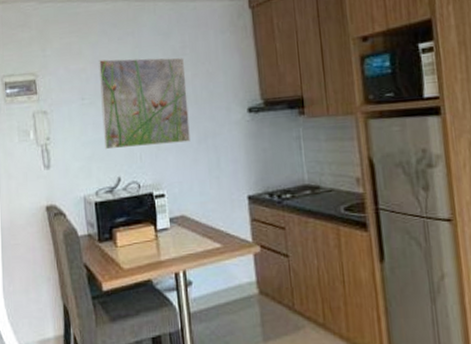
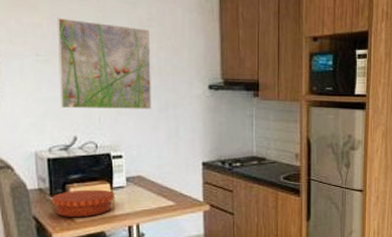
bowl: none [100,232,159,265] -> present [52,189,114,218]

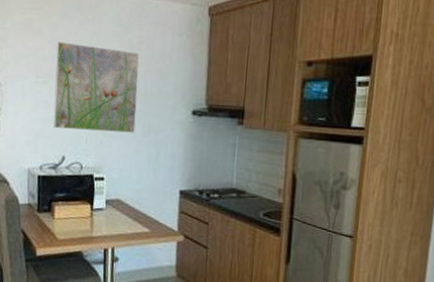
bowl: present [52,189,114,218] -> none [39,208,94,236]

